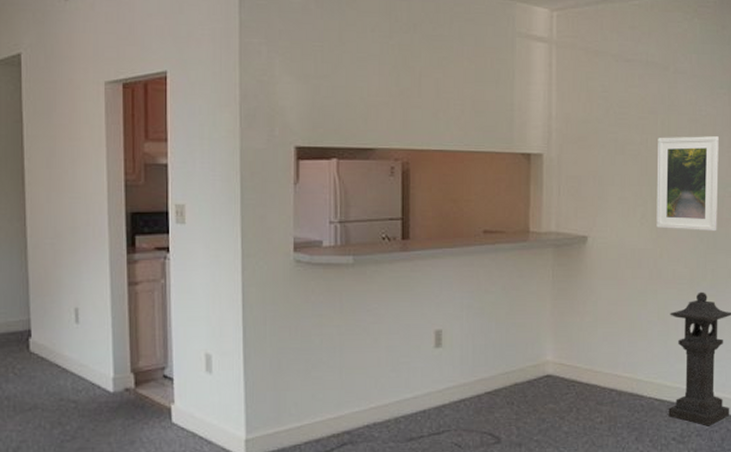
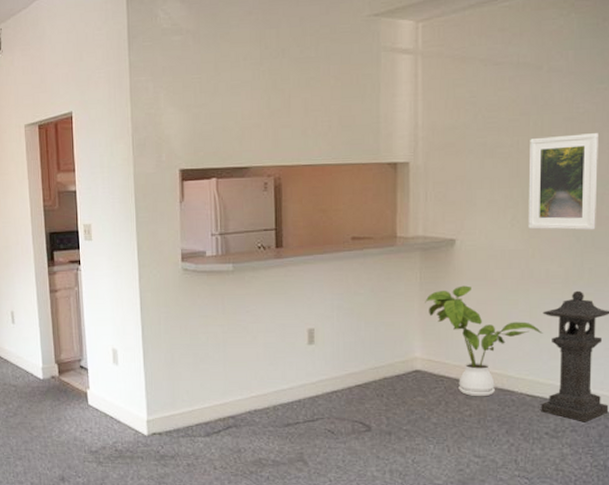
house plant: none [557,285,671,403] -> present [425,285,544,397]

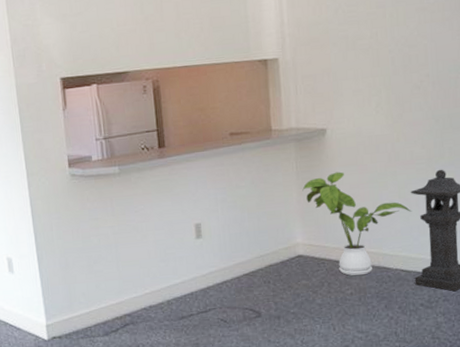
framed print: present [528,133,598,230] -> none [387,21,452,115]

